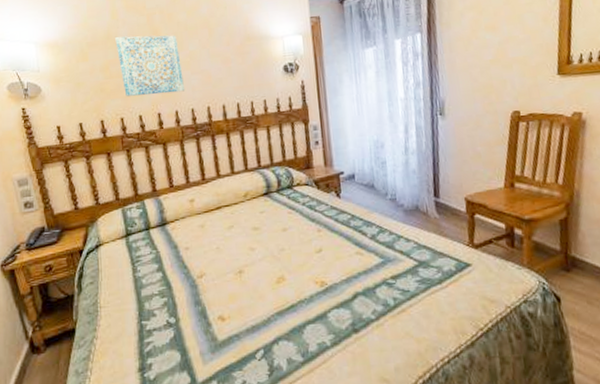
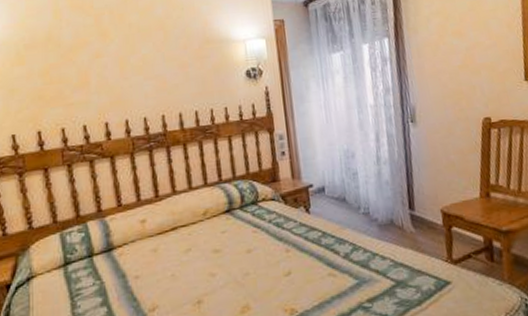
wall art: present [115,35,185,96] -> none [57,37,137,104]

